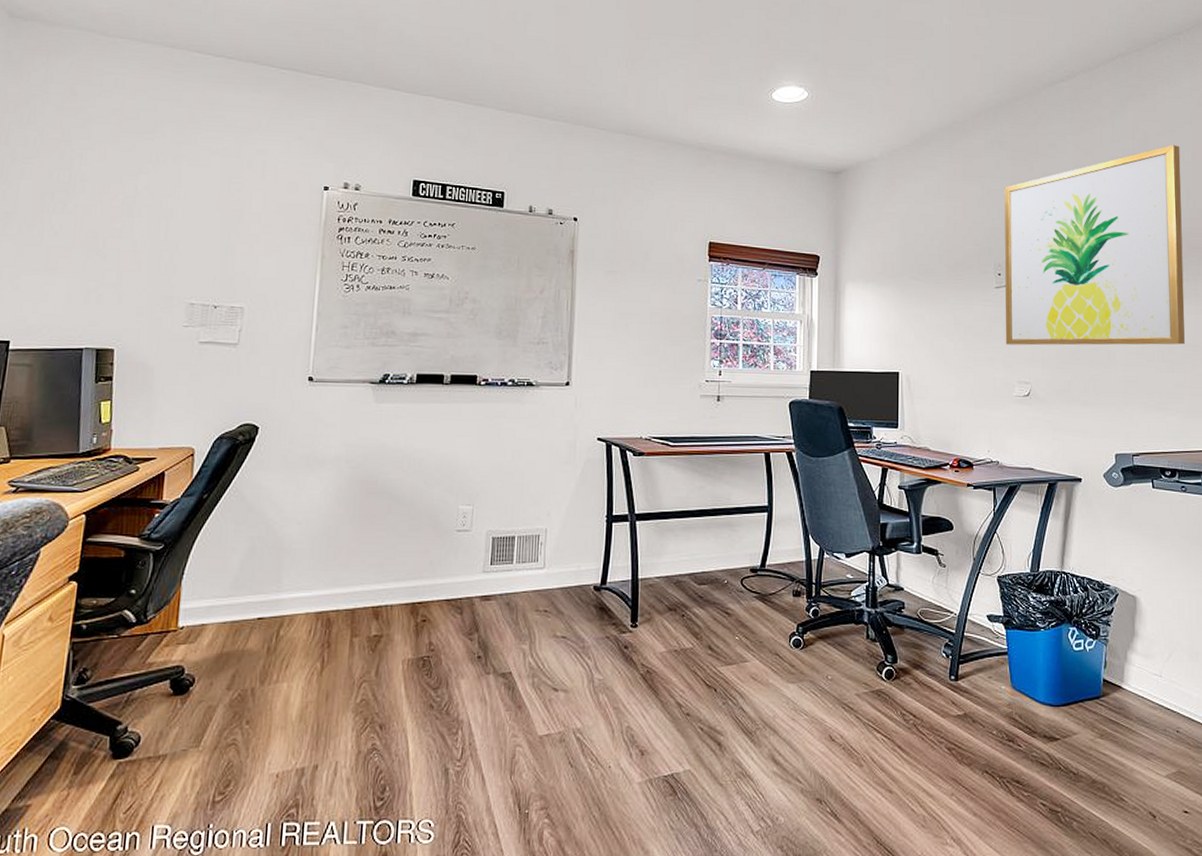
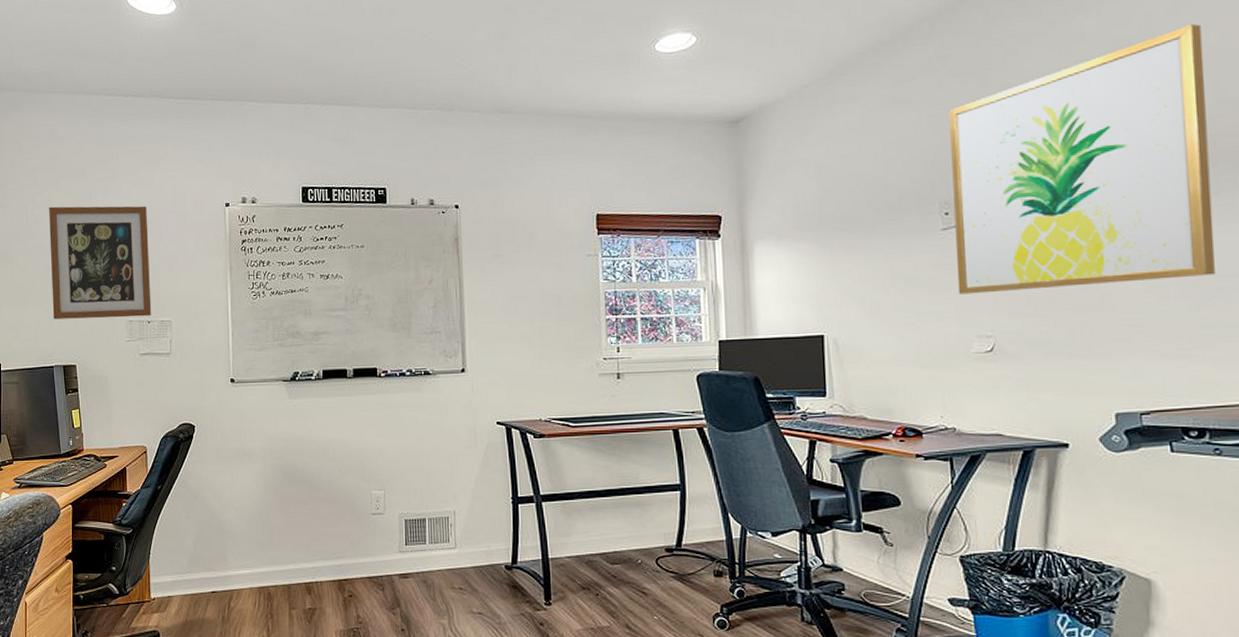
wall art: none [90,164,228,300] -> present [49,205,152,320]

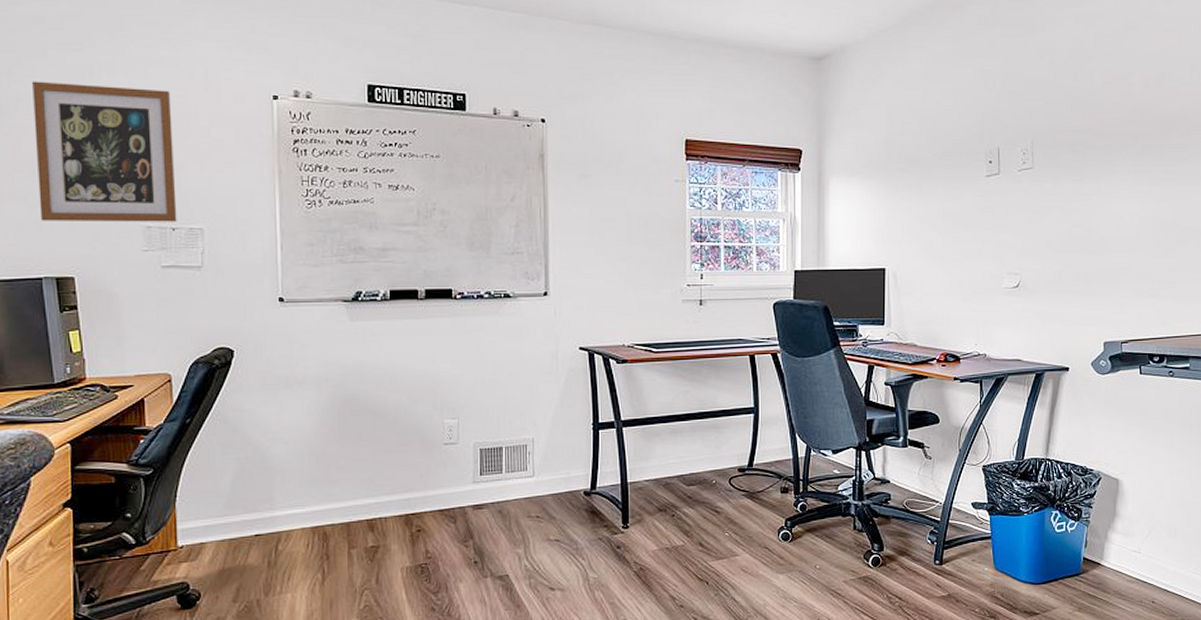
wall art: present [949,23,1216,294] -> none [995,12,1187,236]

